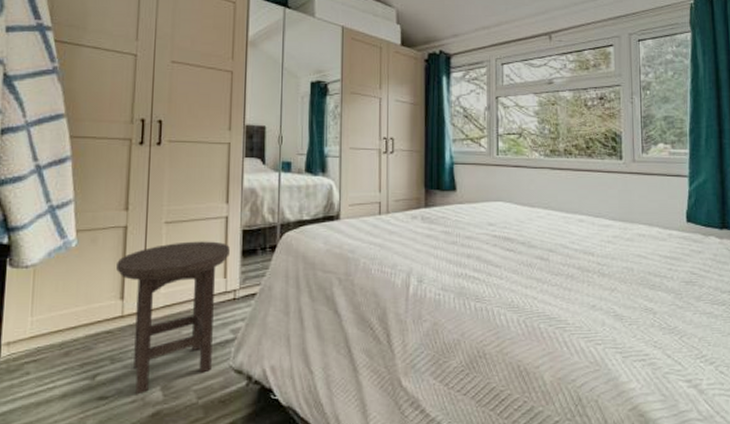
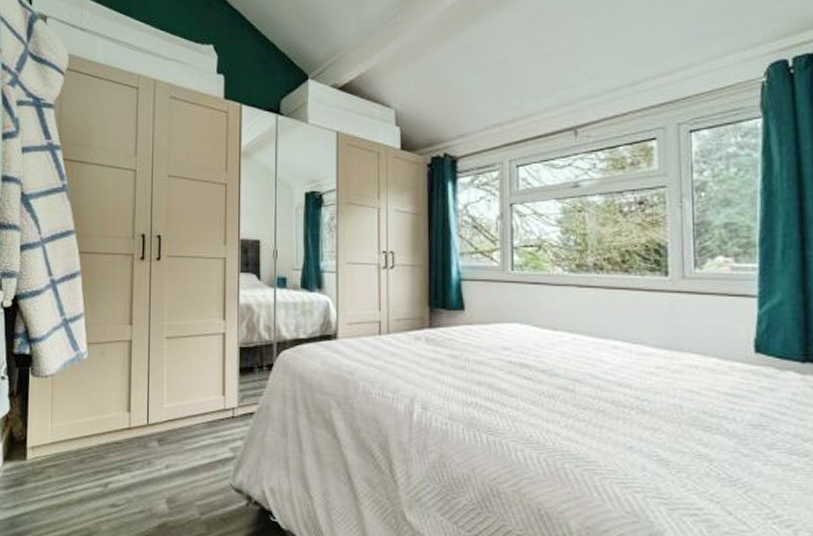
stool: present [116,241,230,395] -> none [123,357,227,506]

